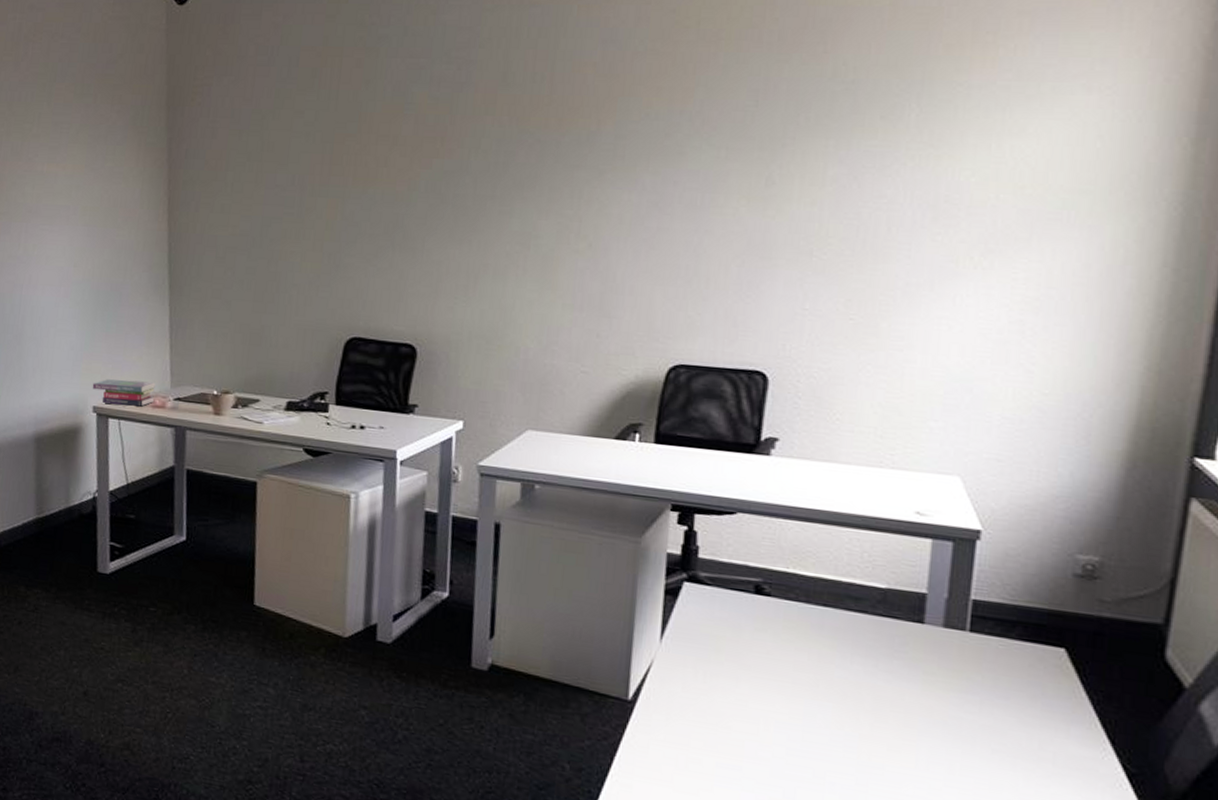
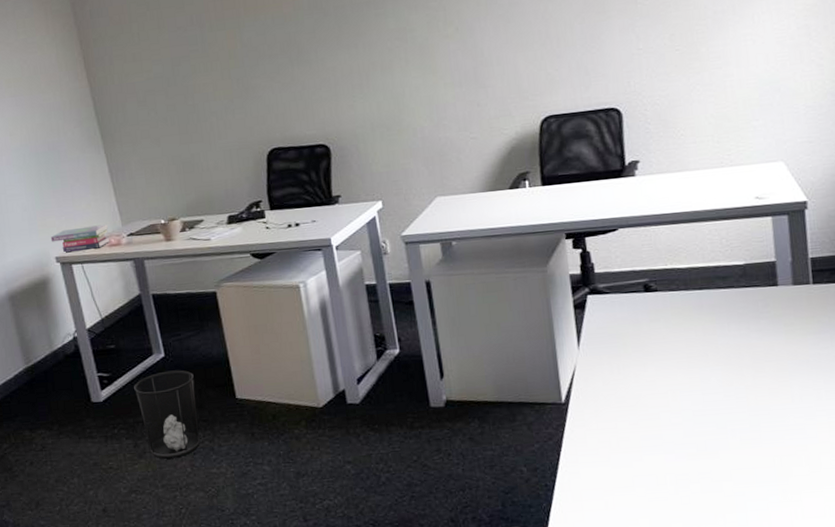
waste bin: none [145,556,213,656] -> present [134,370,201,459]

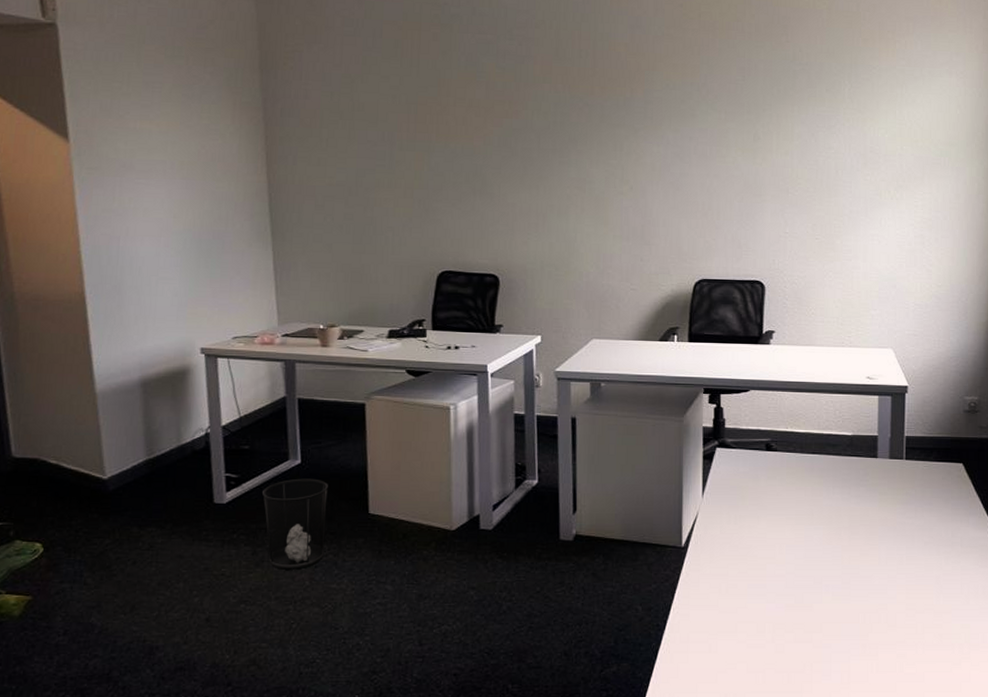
books: present [50,224,110,253] -> none [199,321,263,345]

